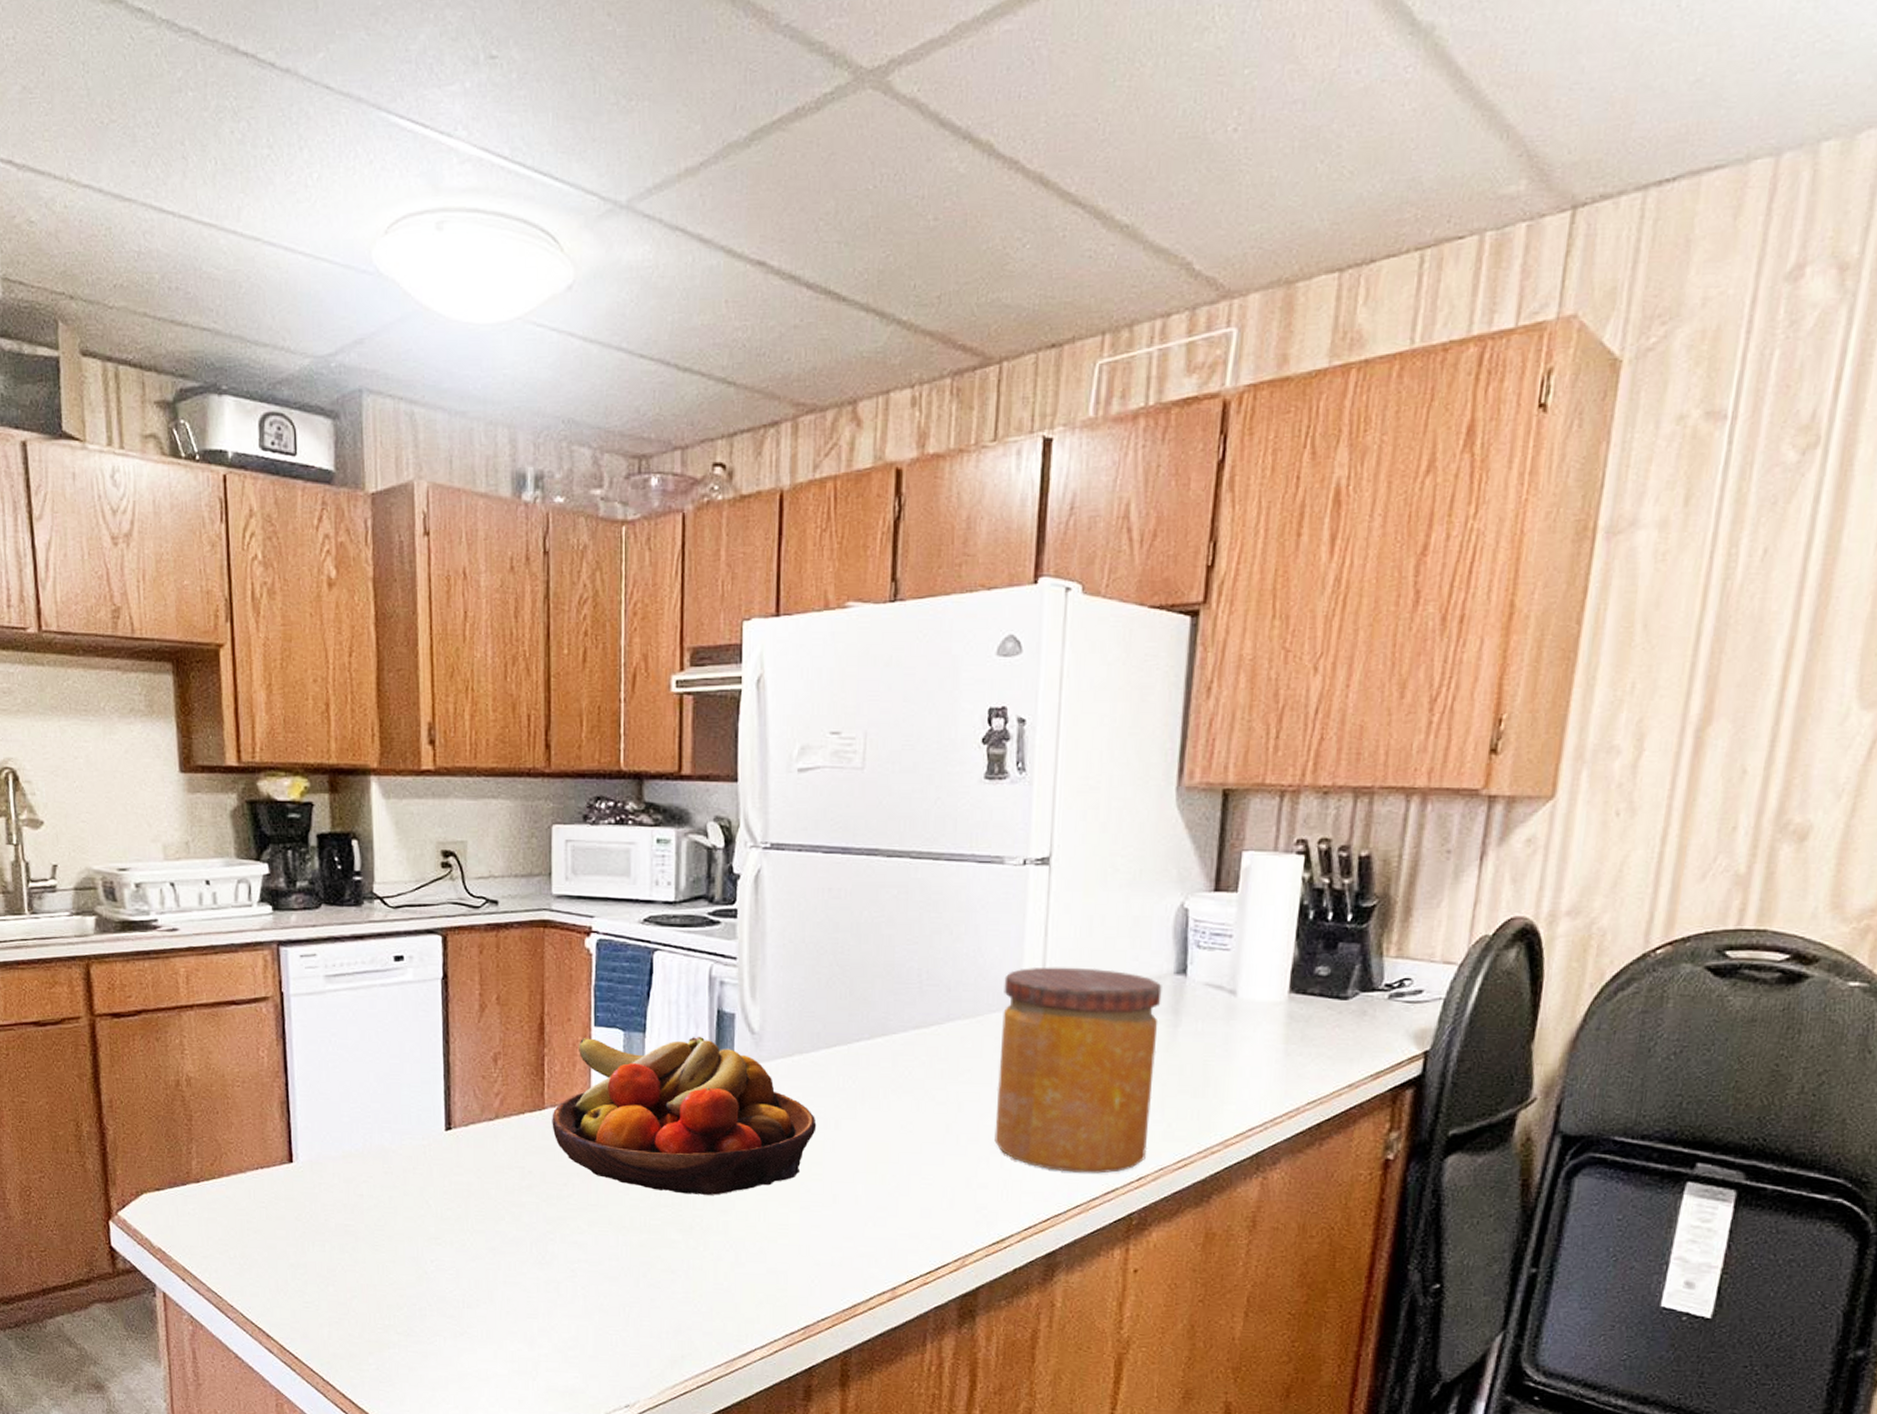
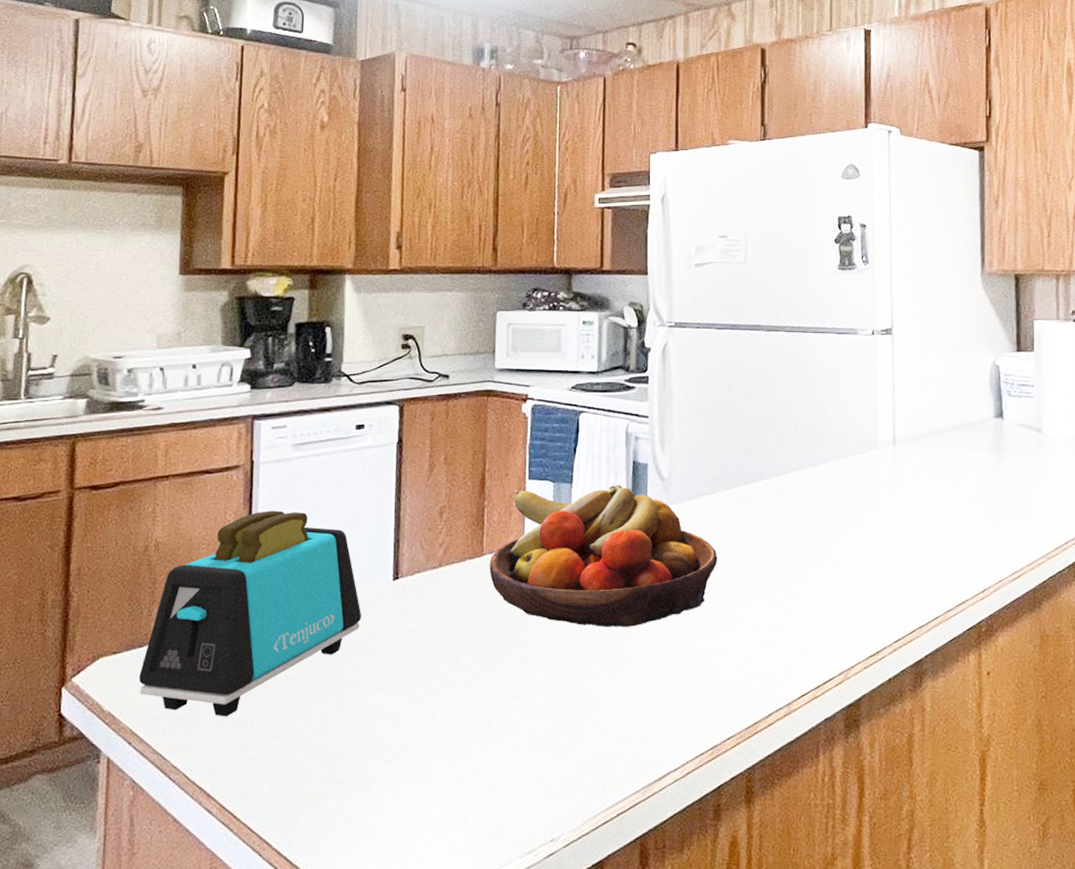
toaster: none [185,1048,414,1261] -> present [139,510,362,717]
jar: present [994,967,1162,1174] -> none [864,415,987,588]

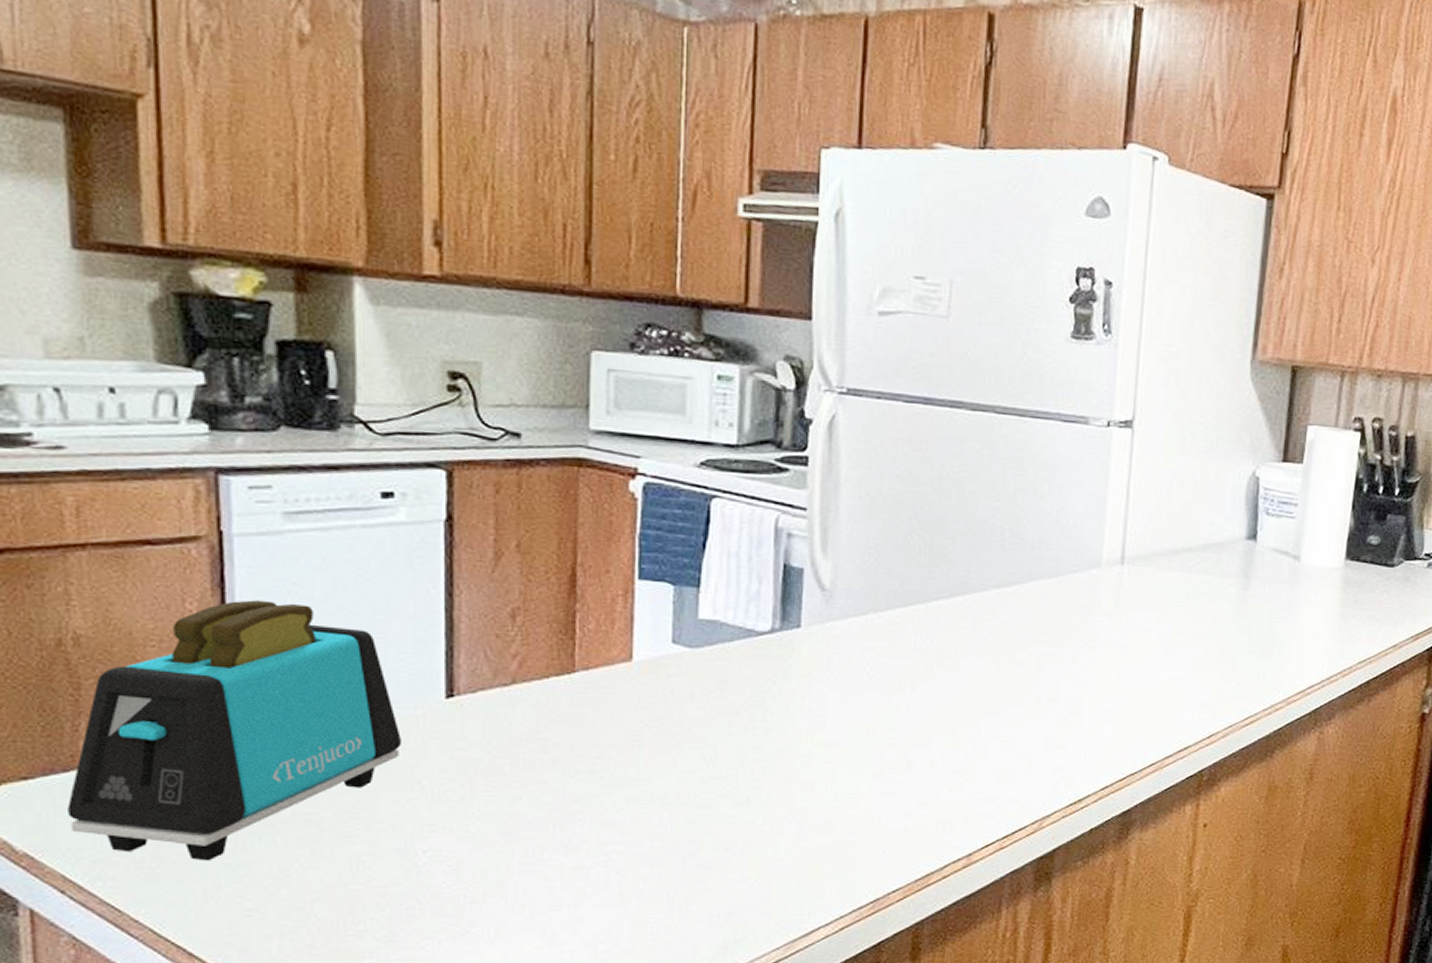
fruit bowl: present [489,484,718,627] -> none [583,592,891,764]

